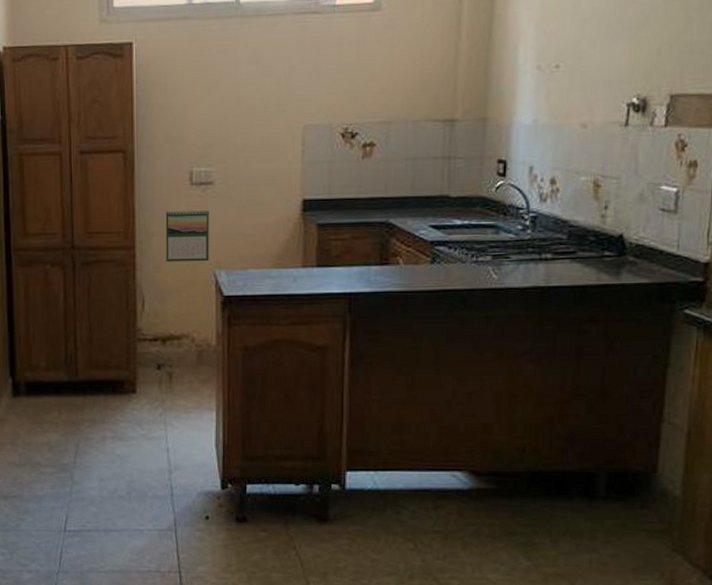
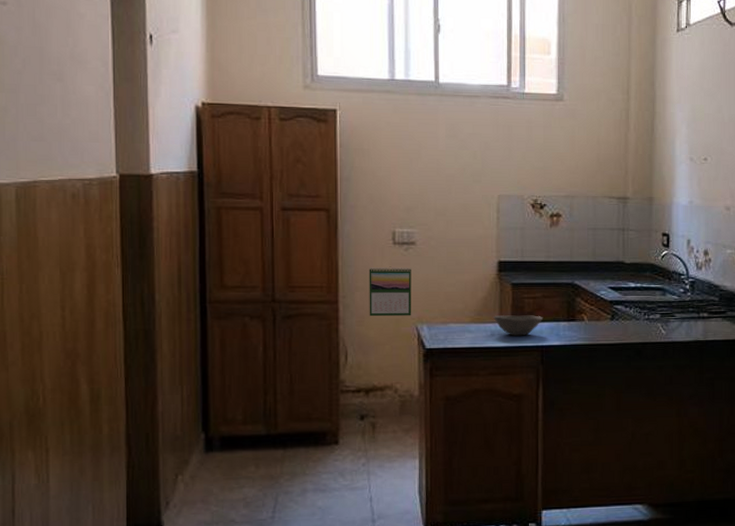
bowl: none [296,259,352,282] -> present [493,315,544,336]

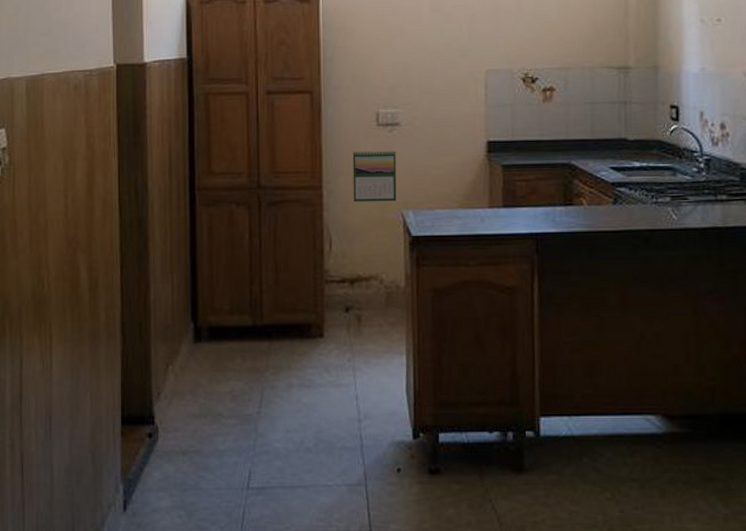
bowl: present [493,315,544,336] -> none [482,199,538,223]

